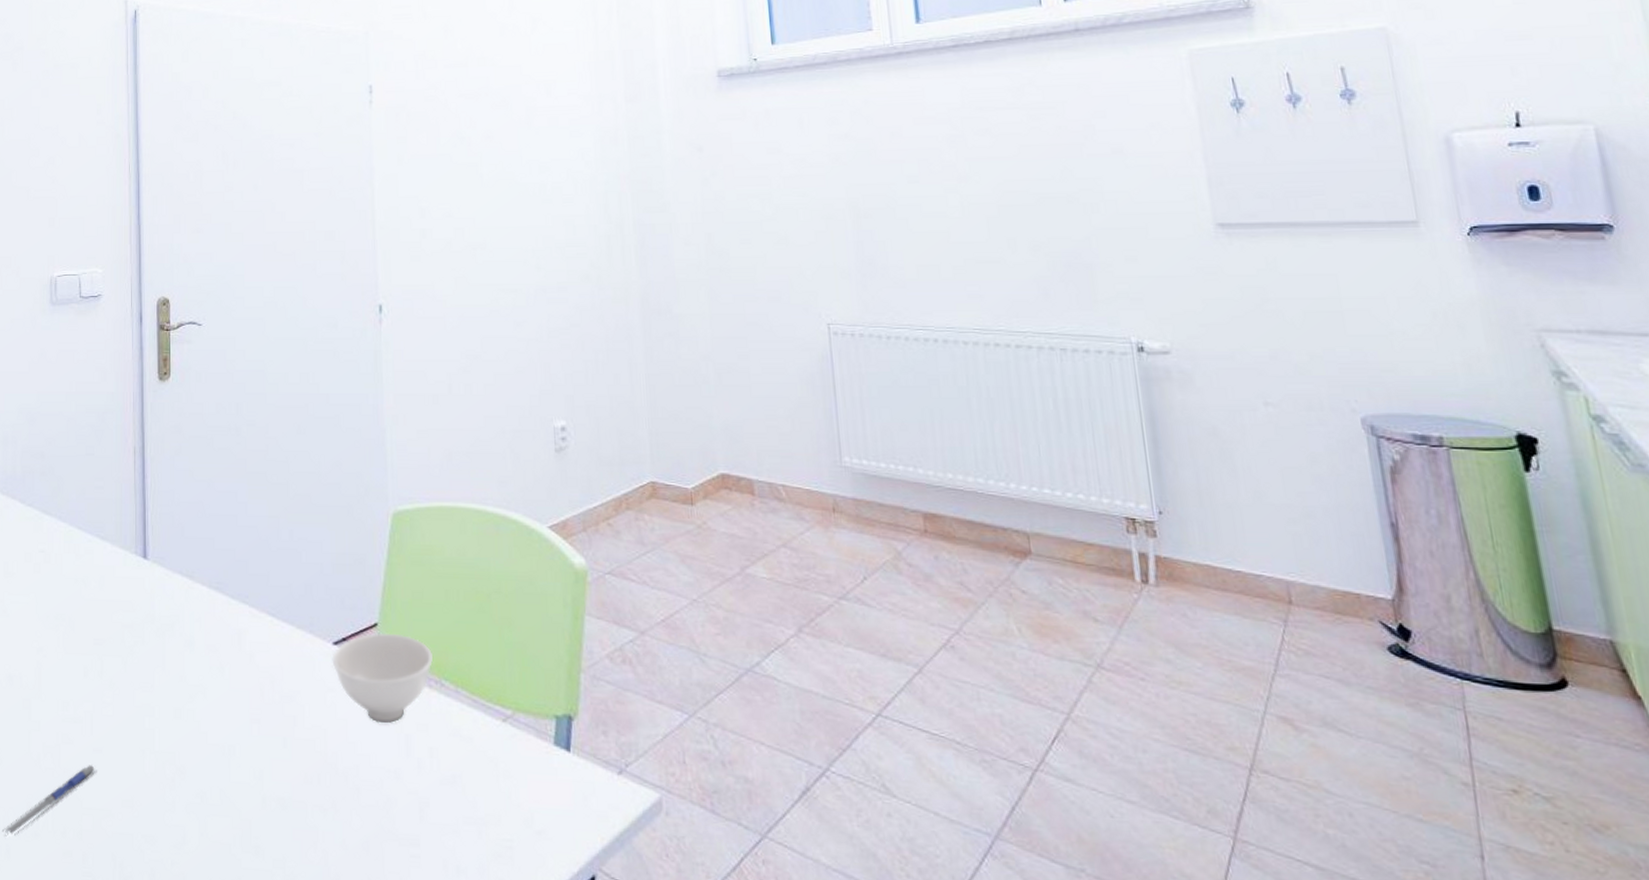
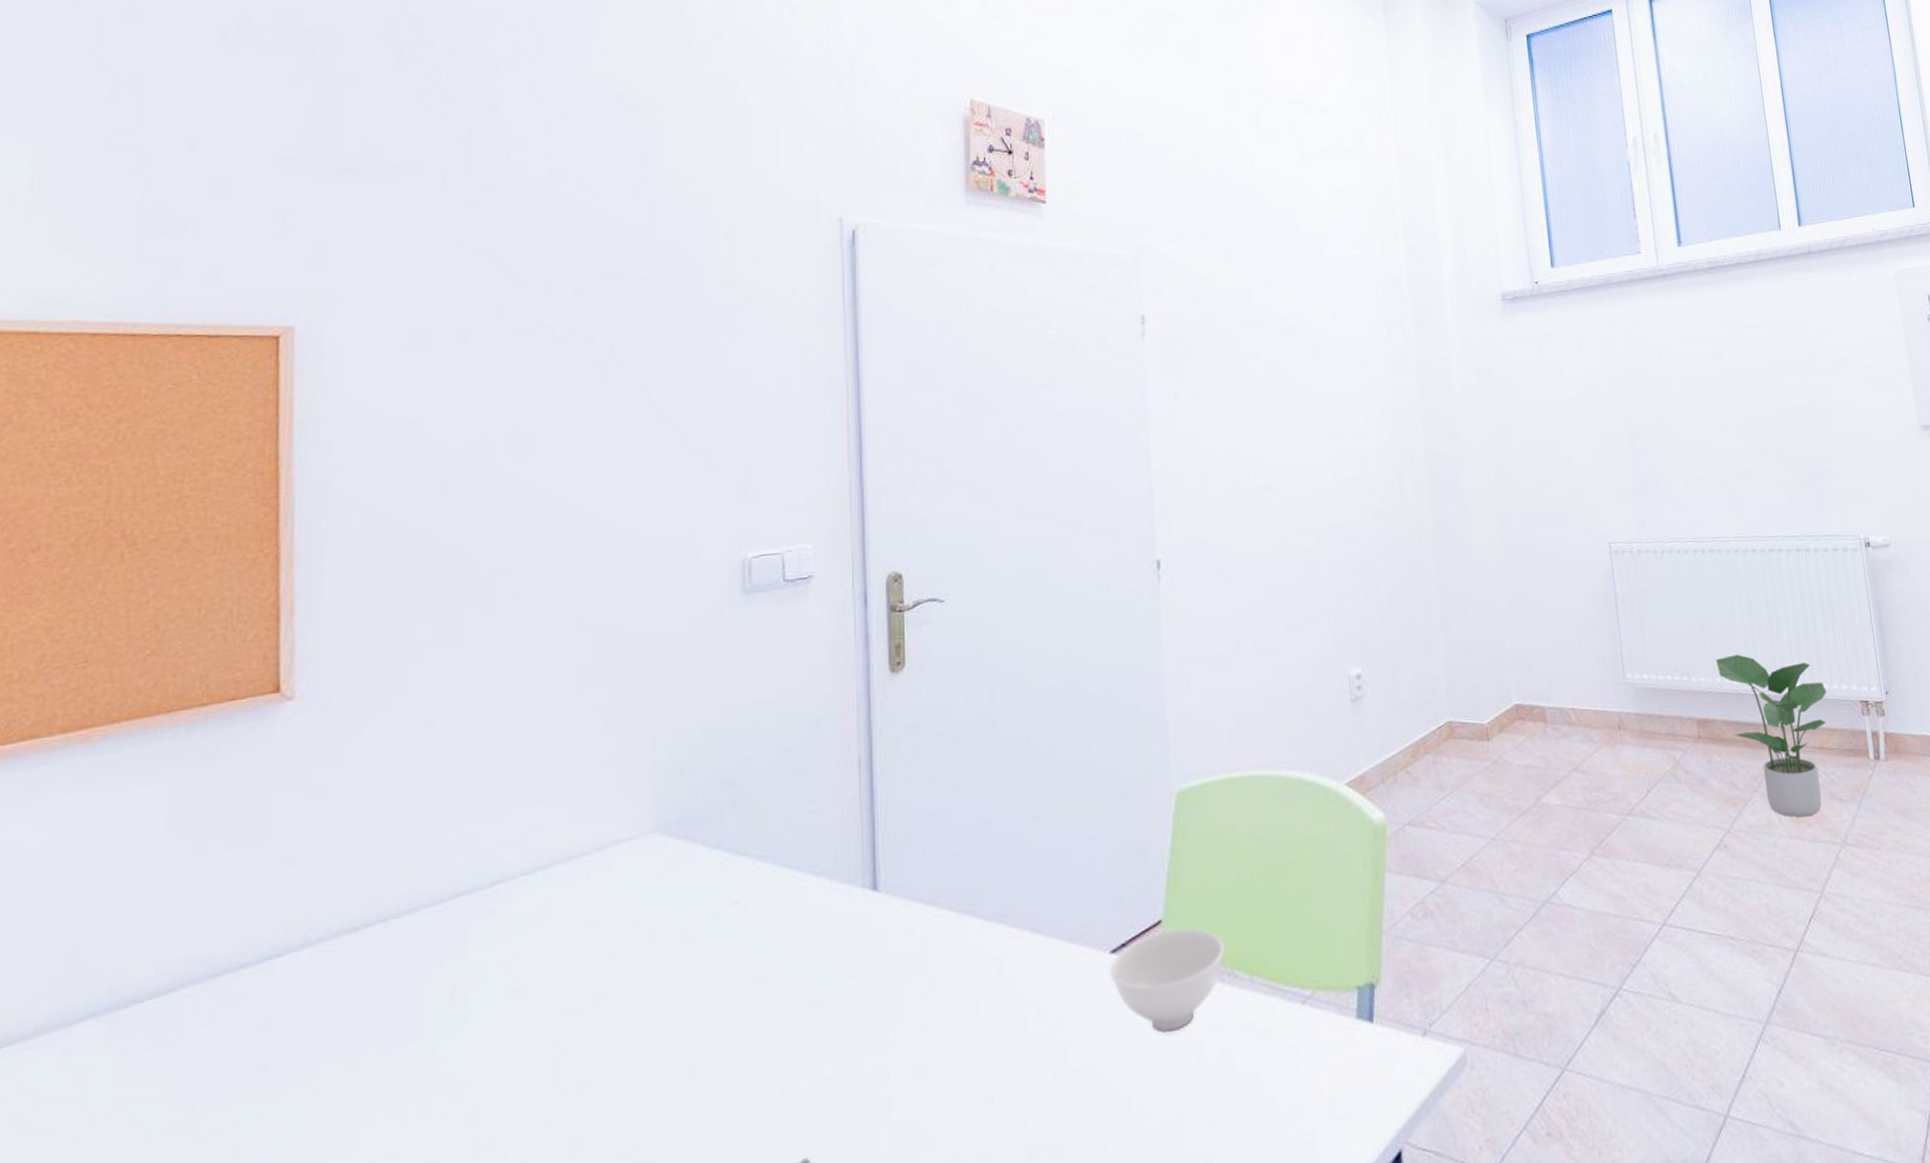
potted plant: none [947,451,1083,632] -> present [1716,654,1827,818]

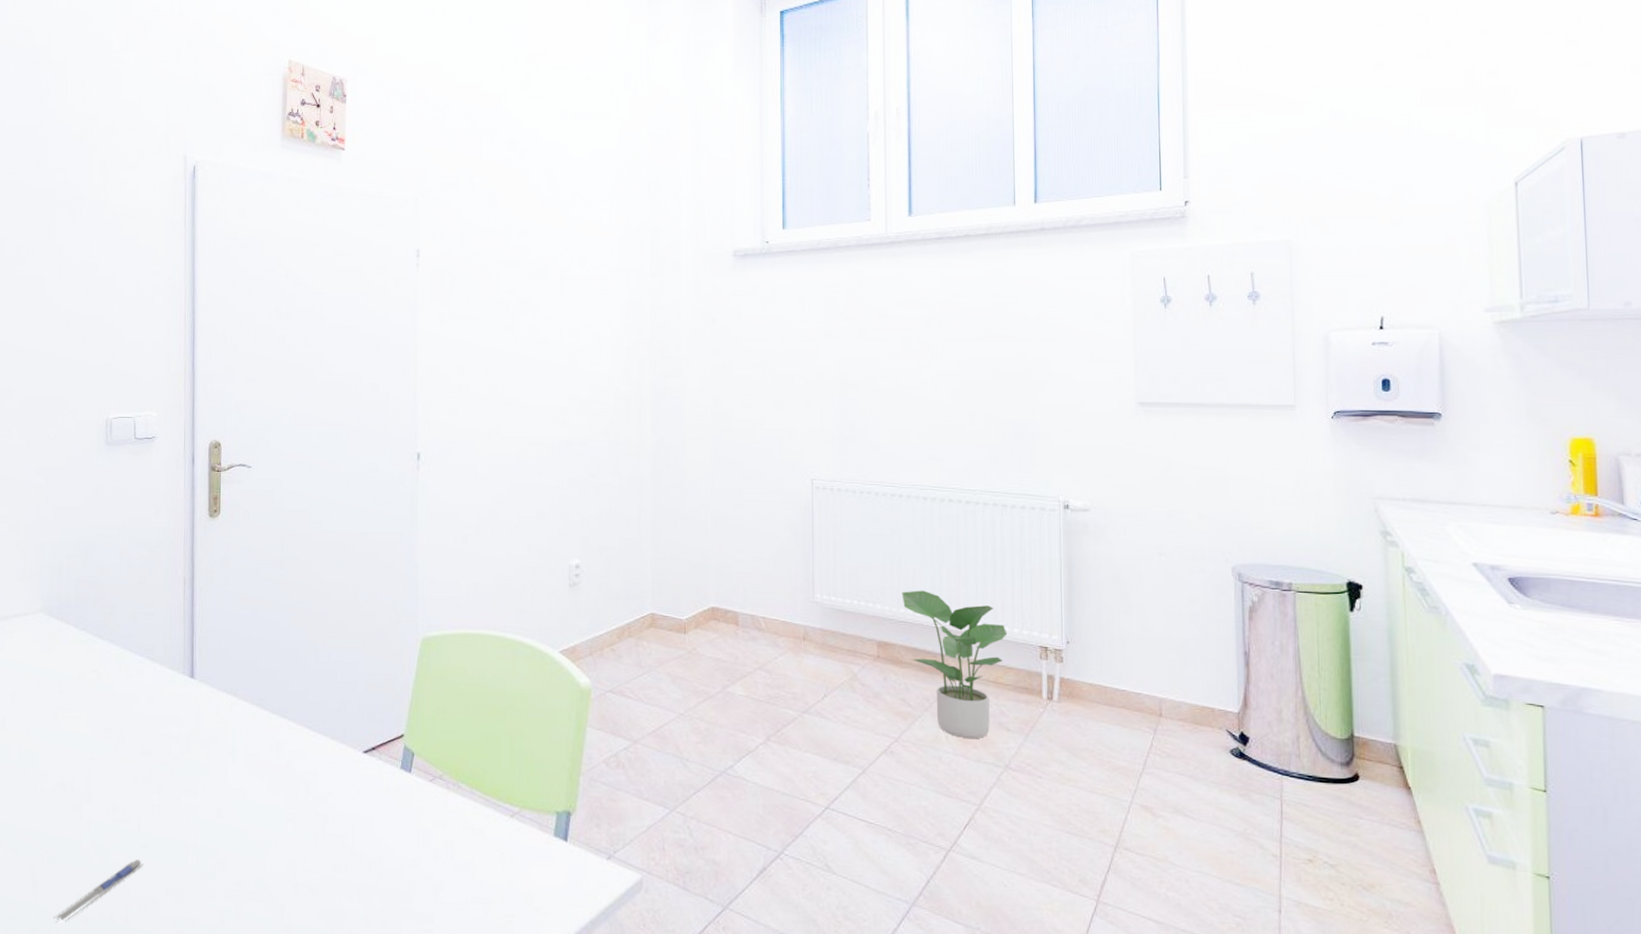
bowl: present [1109,927,1225,1034] -> none [361,742,452,820]

